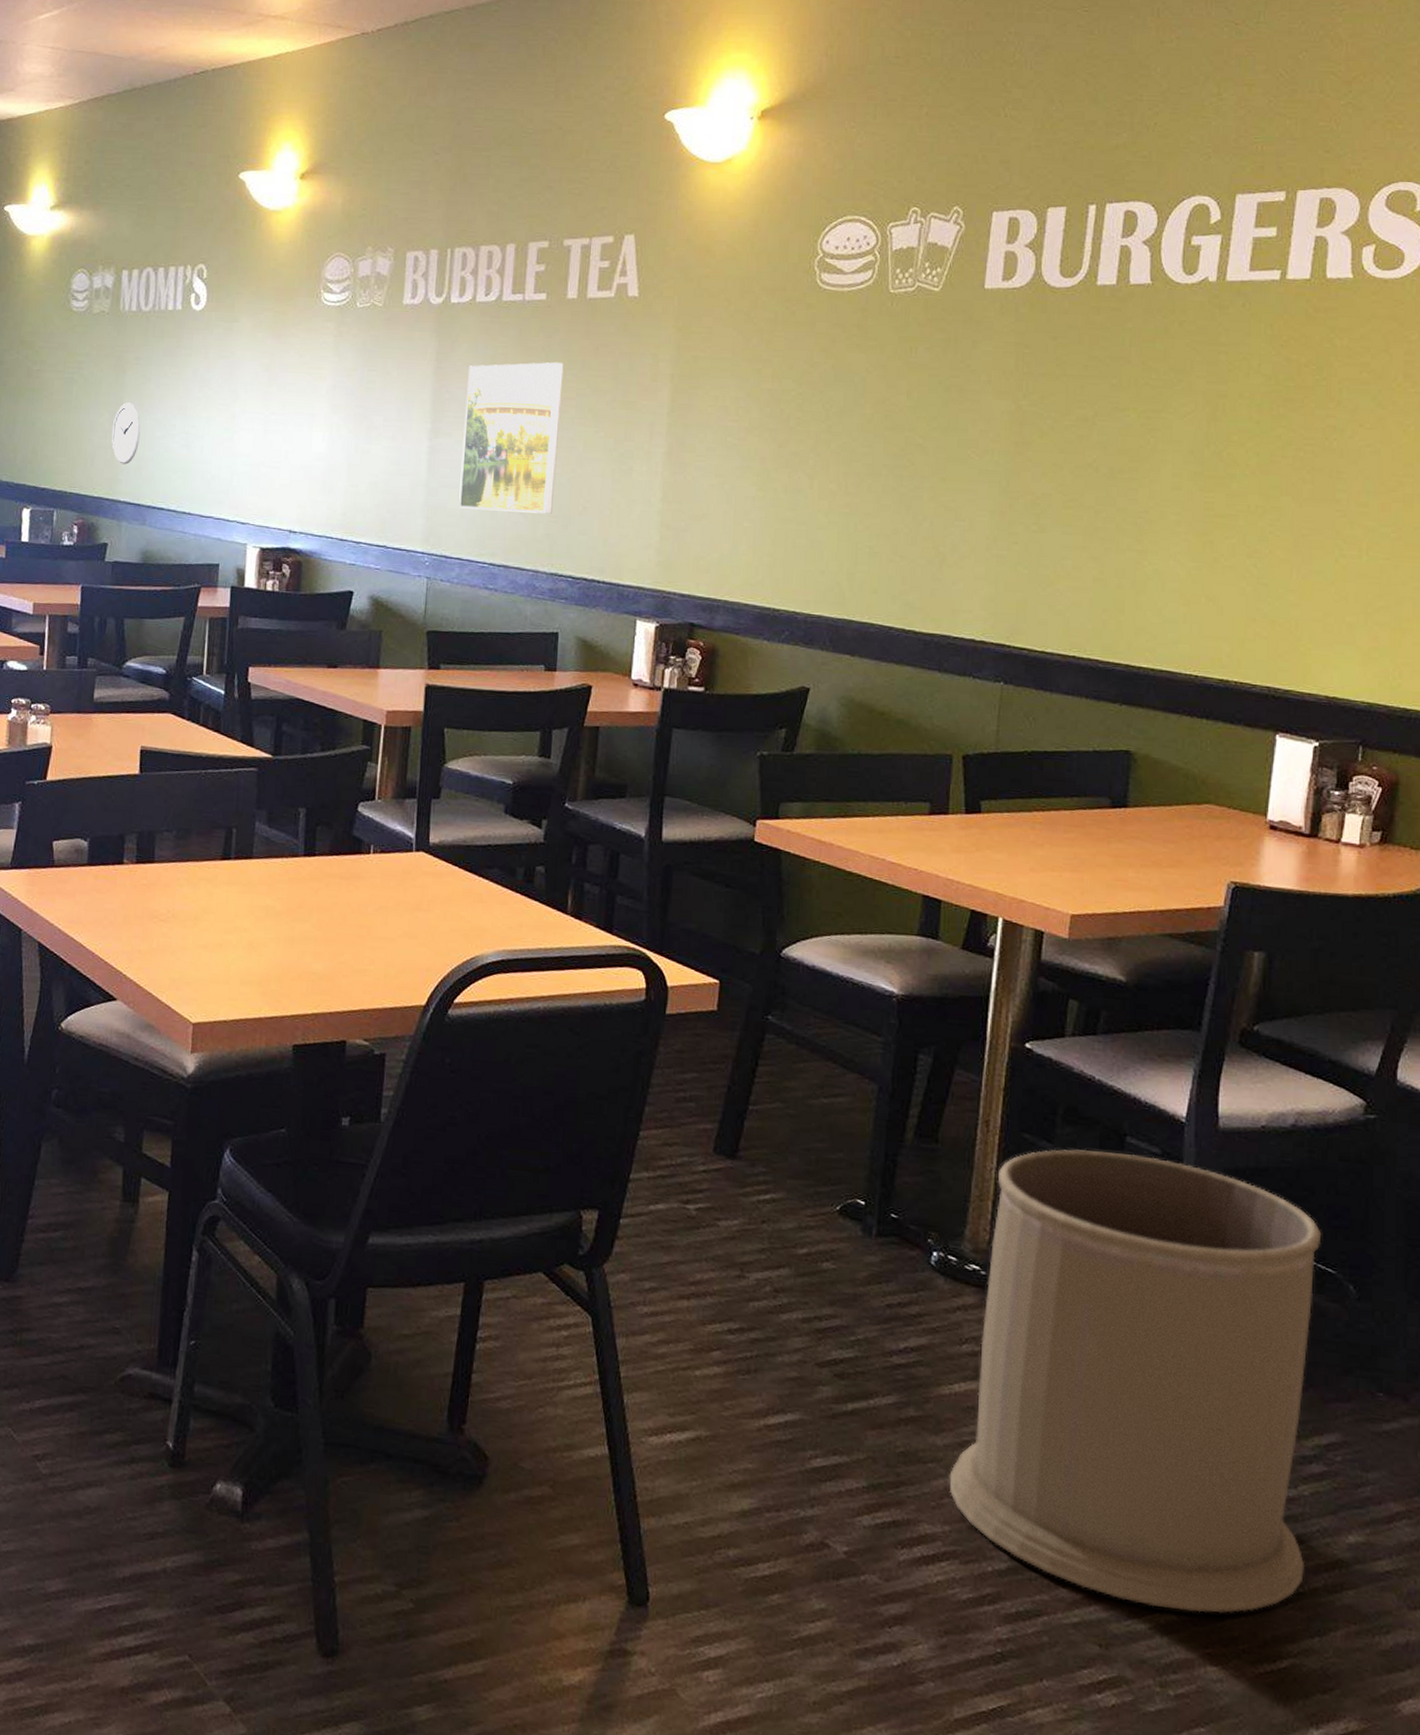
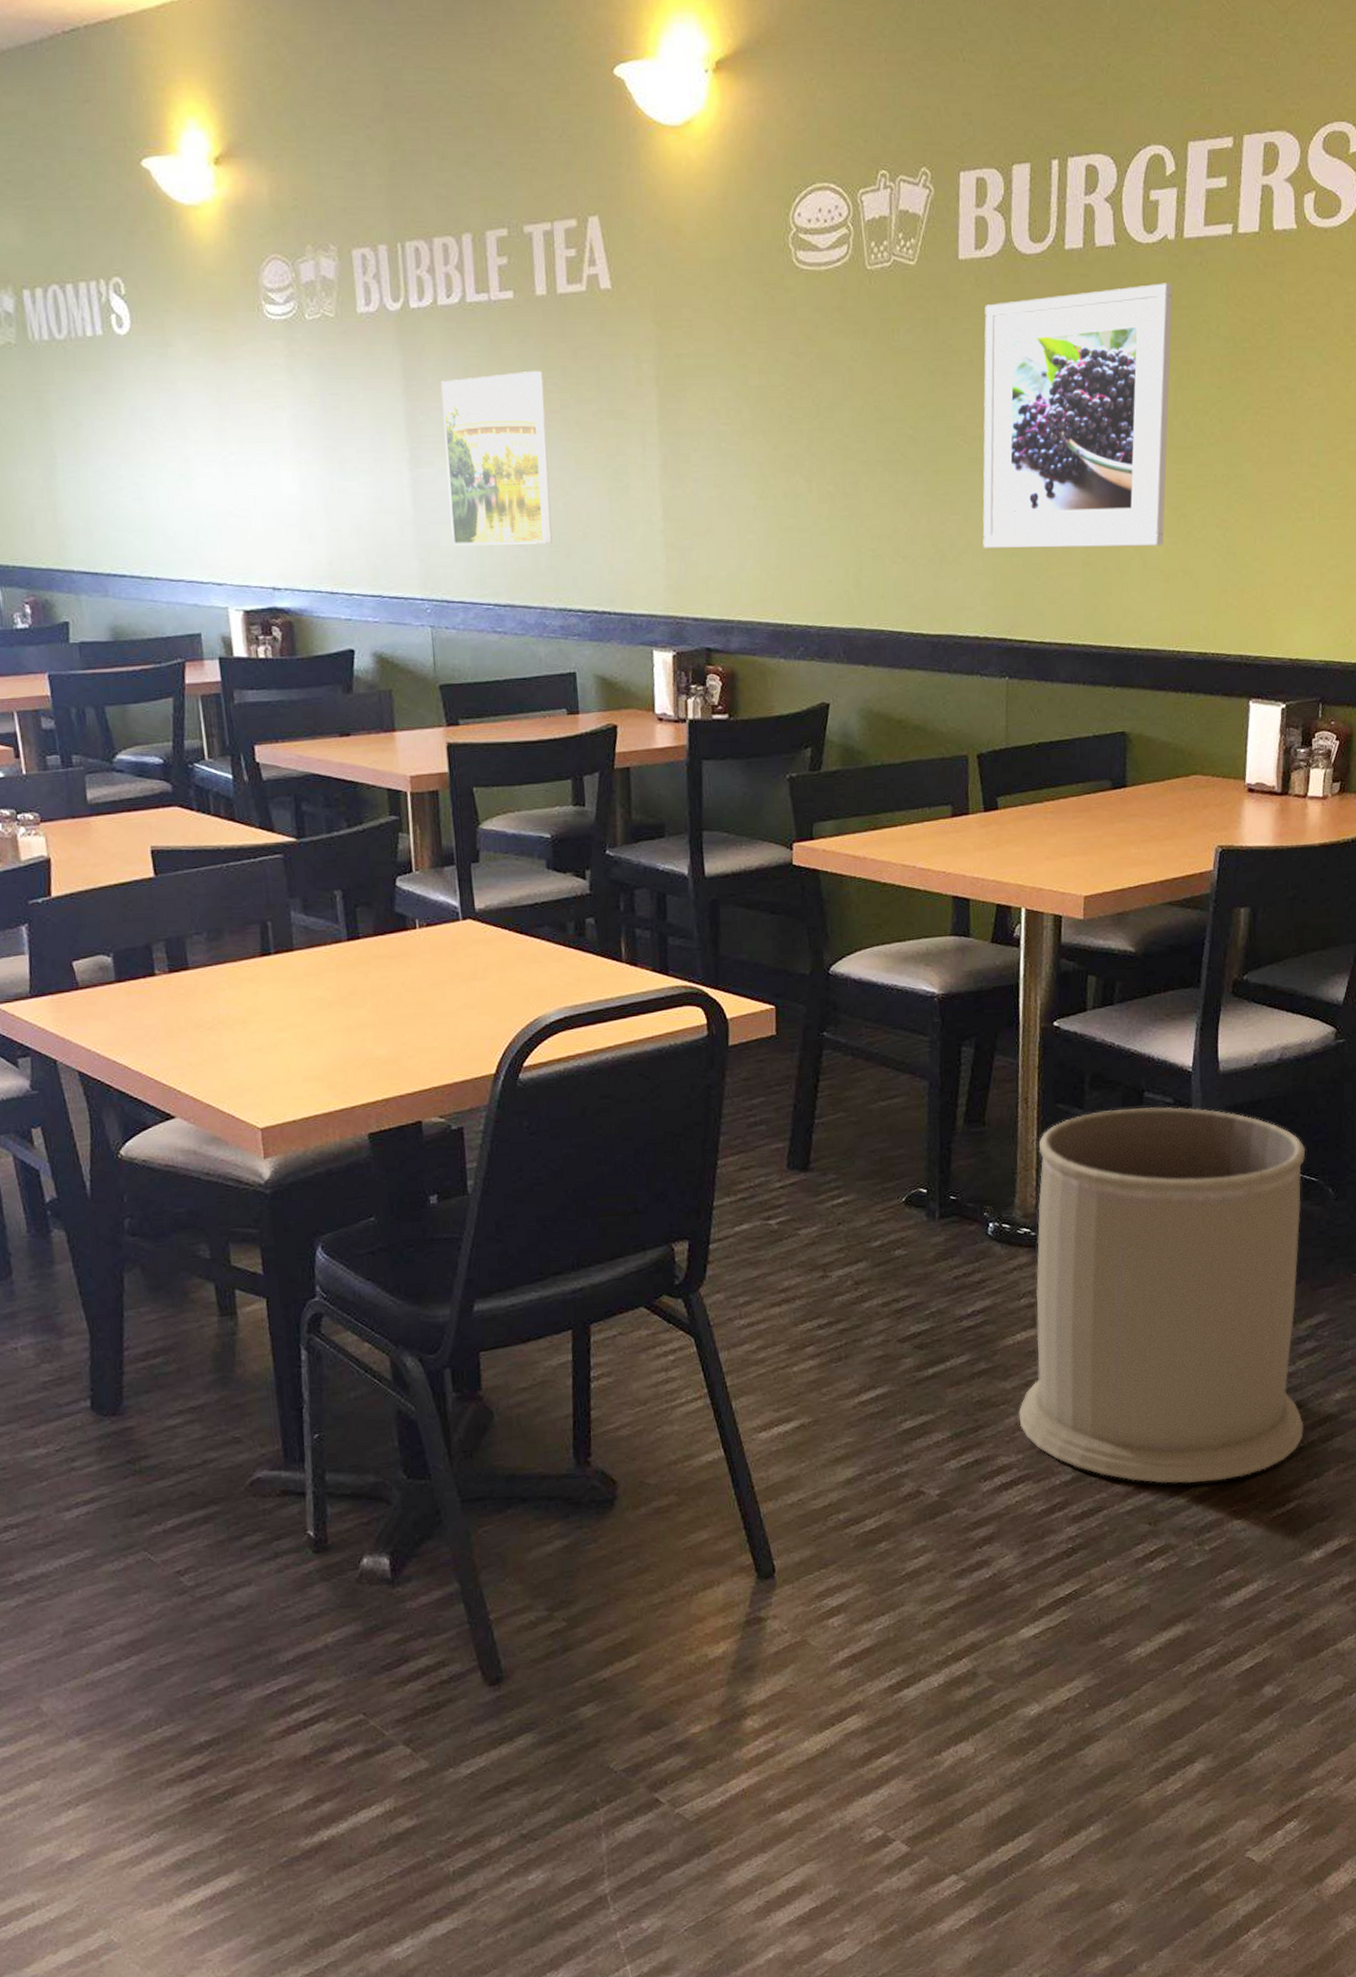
wall clock: present [111,402,141,465] -> none [47,453,83,528]
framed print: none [987,321,1211,570] -> present [982,283,1173,548]

